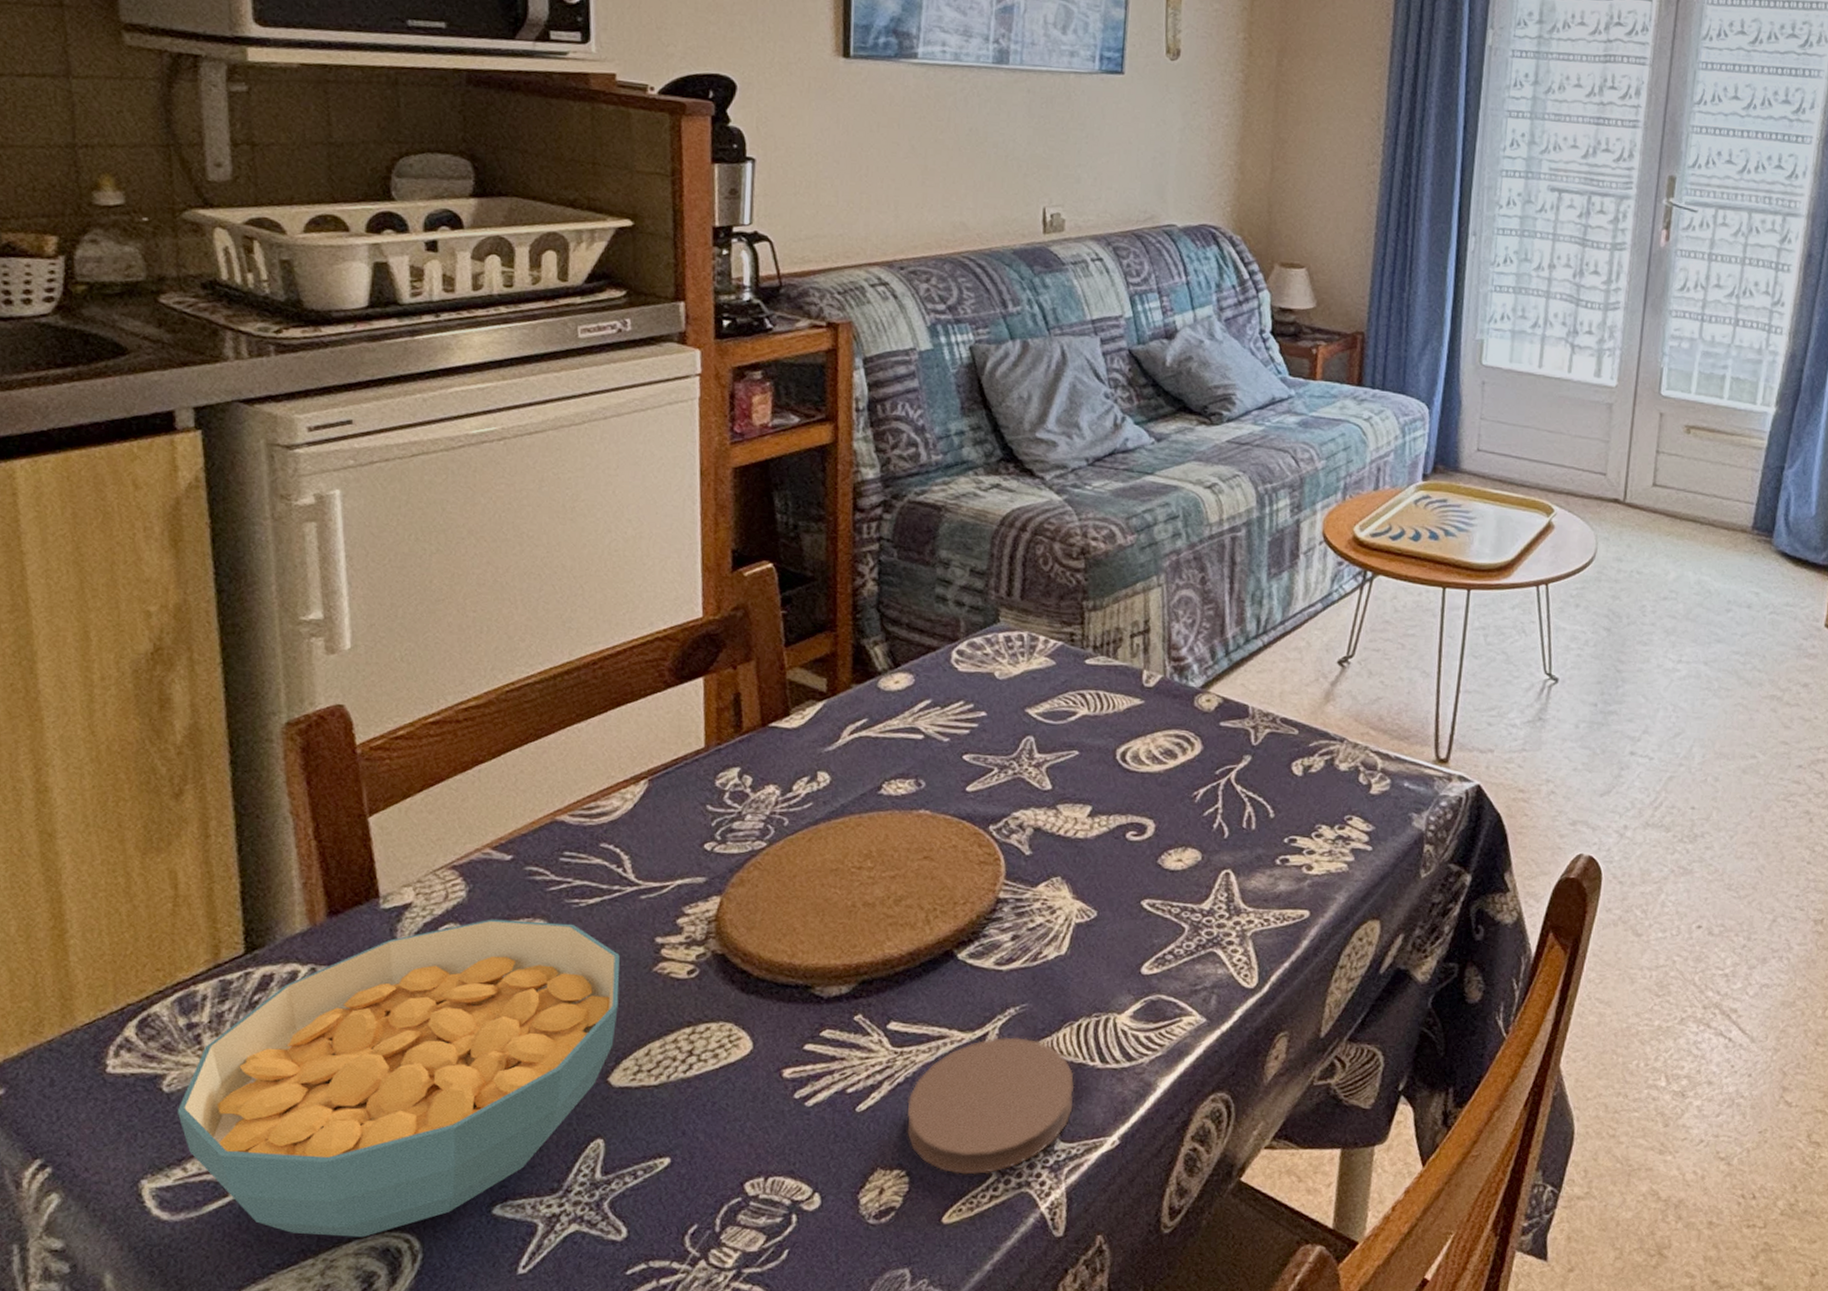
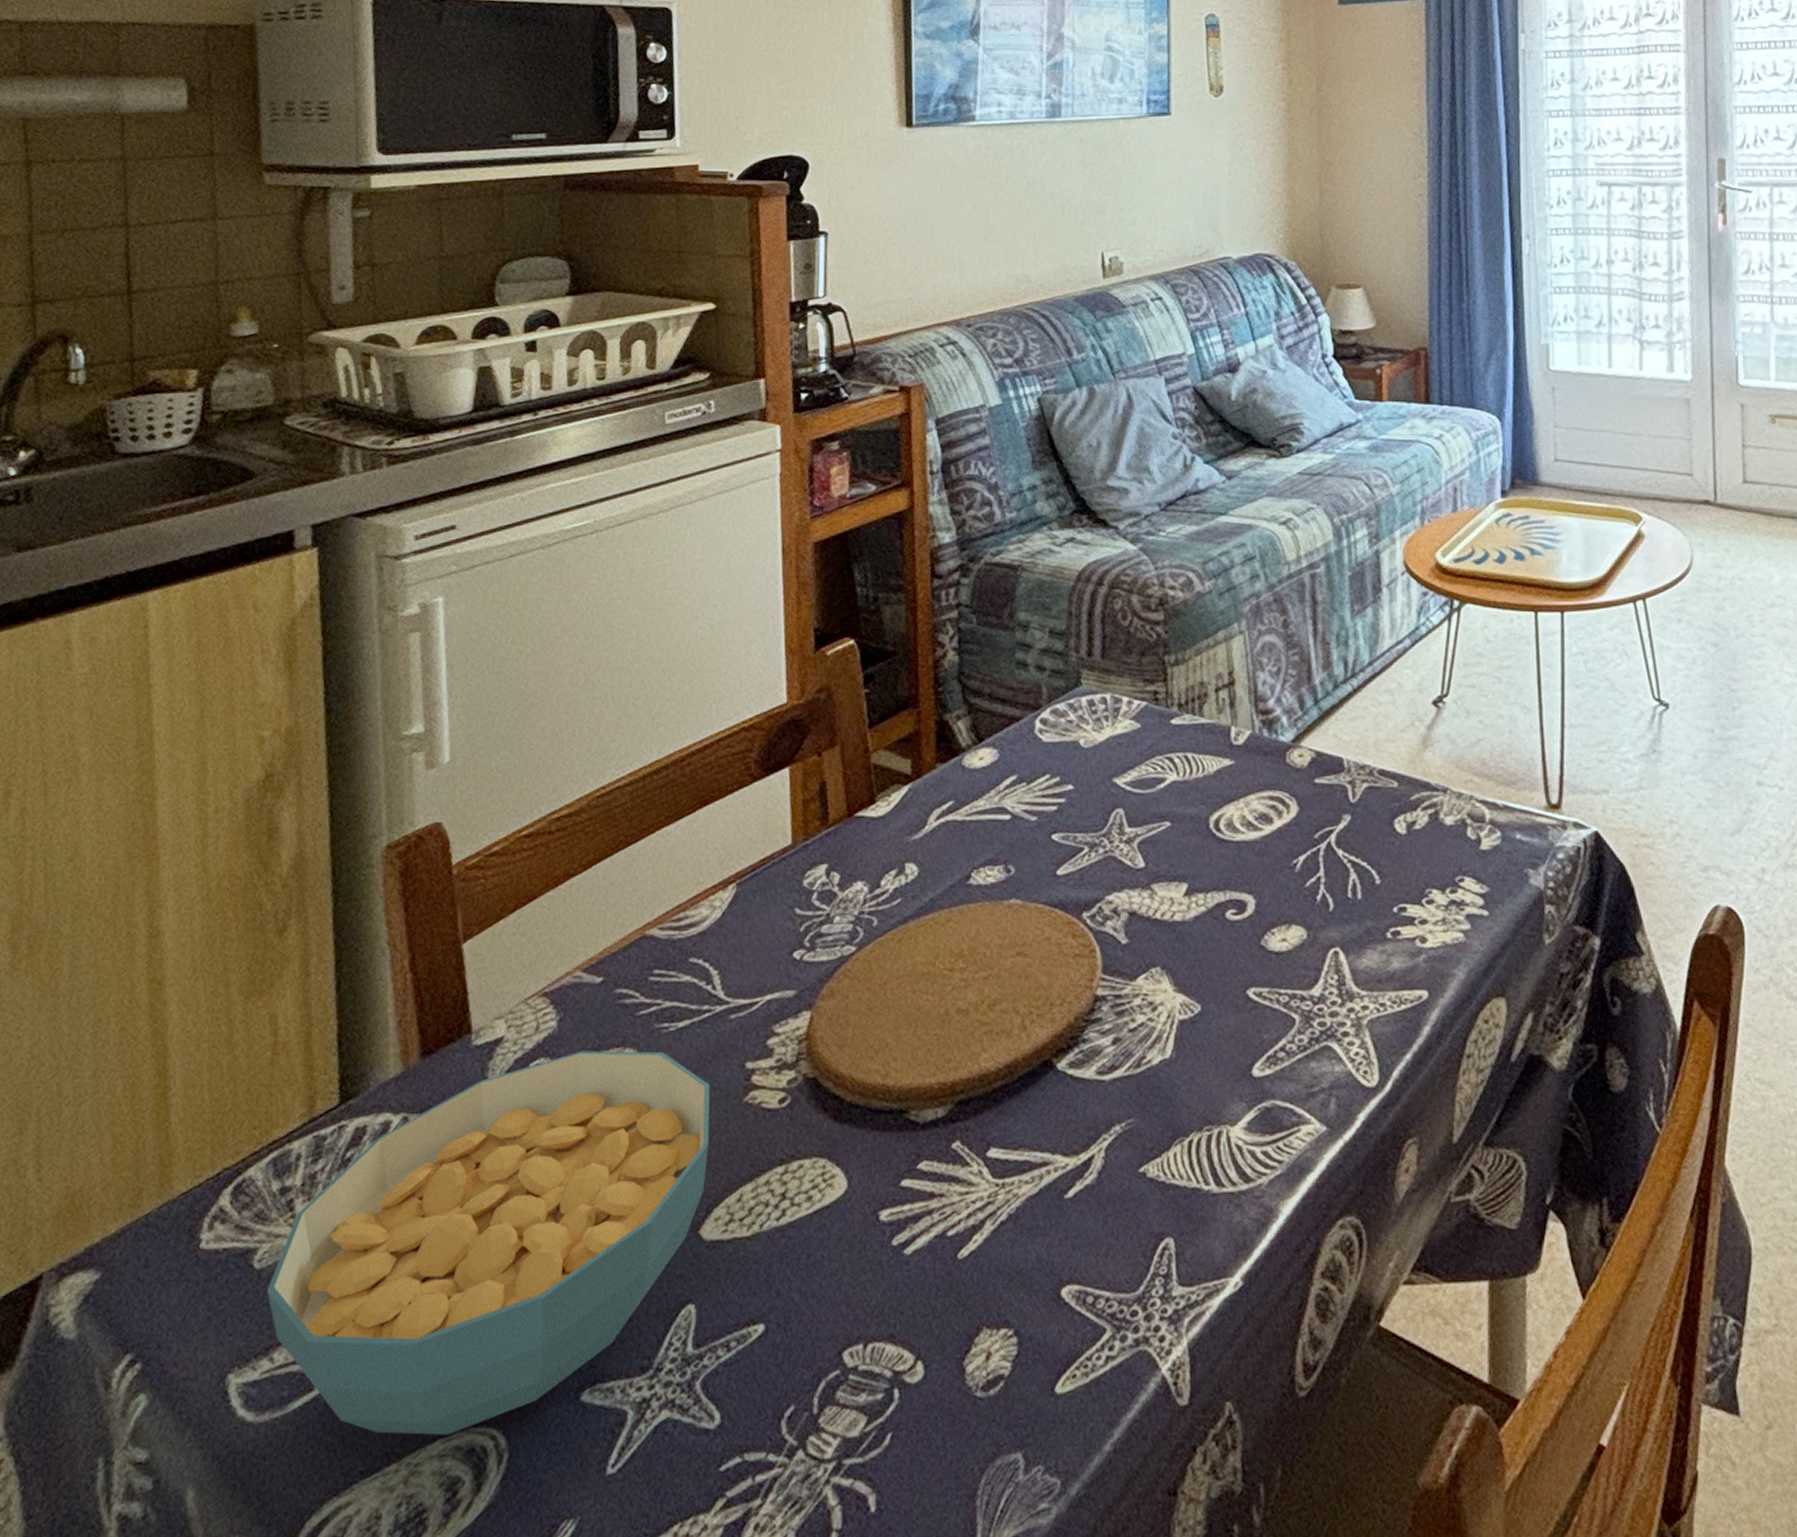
coaster: present [906,1037,1075,1175] -> none [1011,1160,1190,1331]

